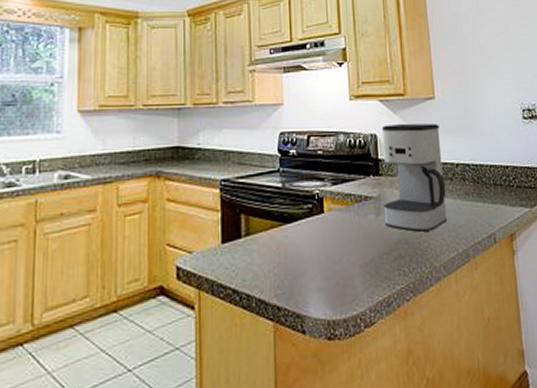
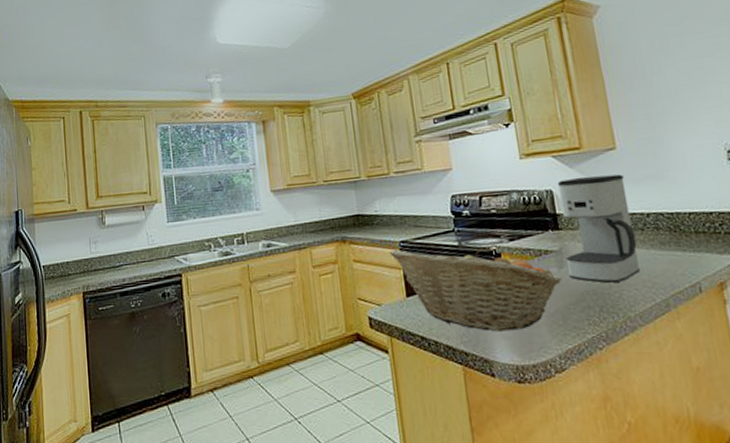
fruit basket: none [209,188,379,283] -> present [390,249,562,332]

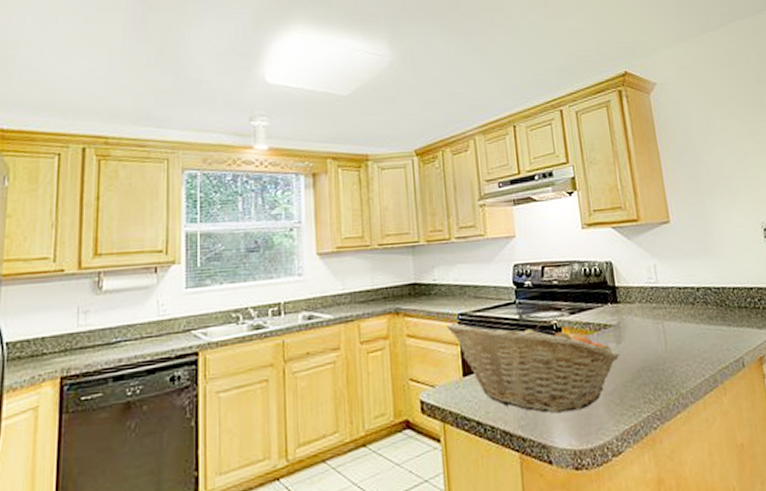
coffee maker: present [558,174,640,283] -> none [617,248,691,359]

